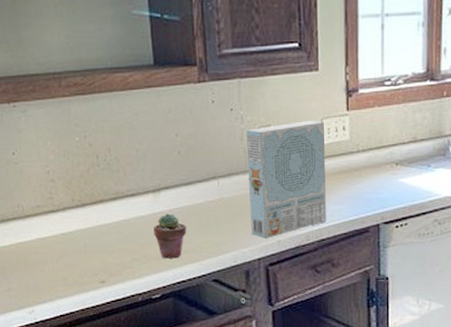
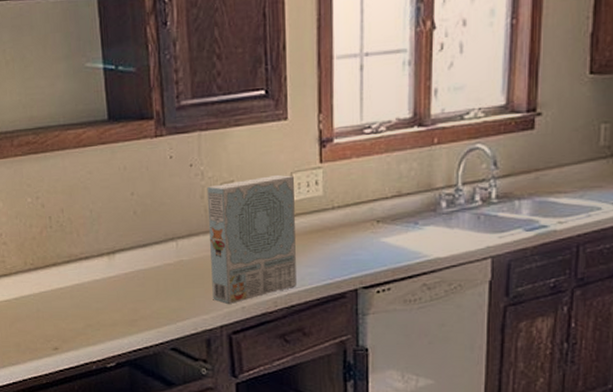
potted succulent: present [154,214,187,259] -> none [108,277,143,325]

